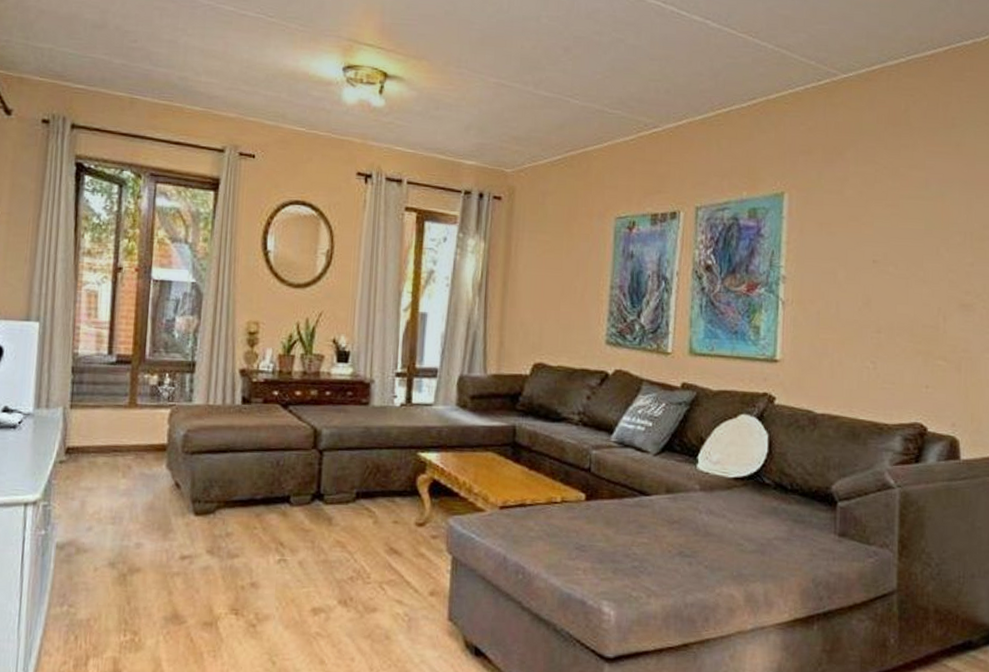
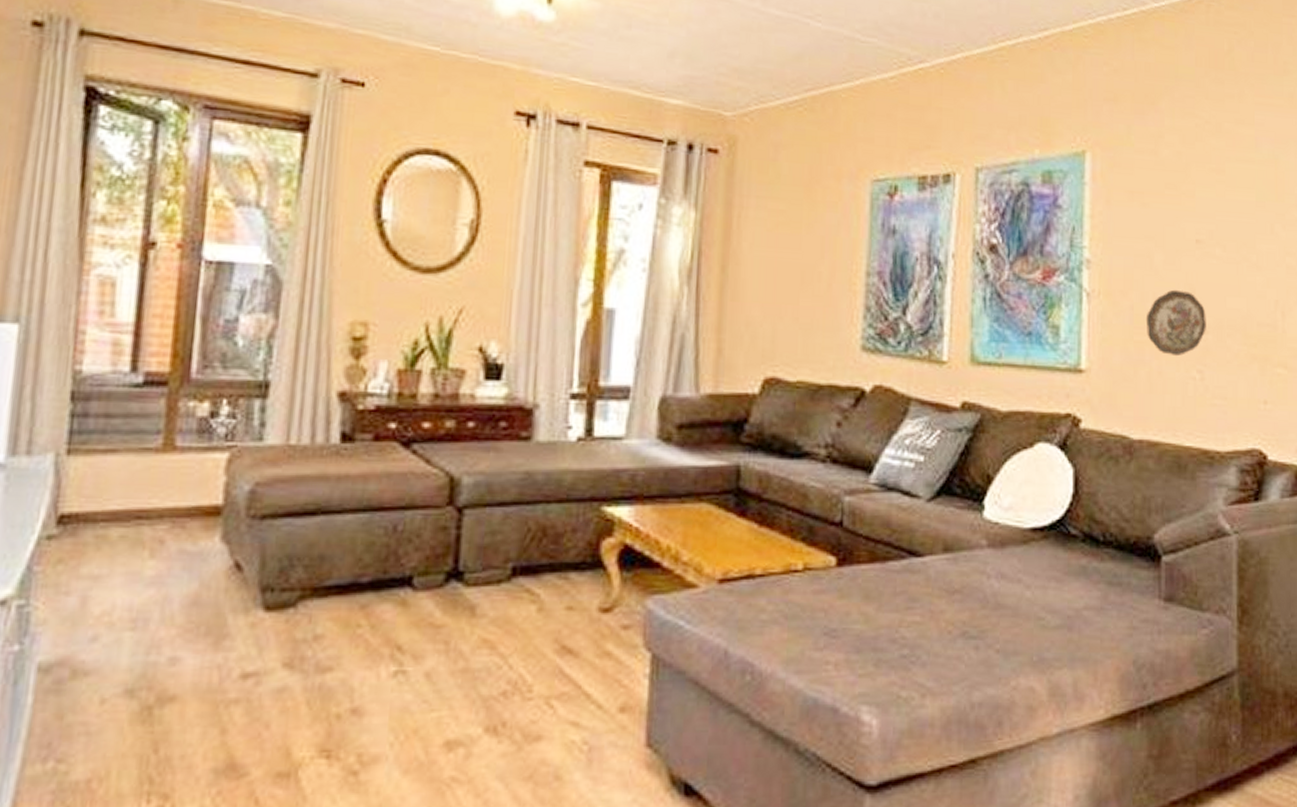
decorative plate: none [829,299,880,351] -> present [1145,289,1206,357]

